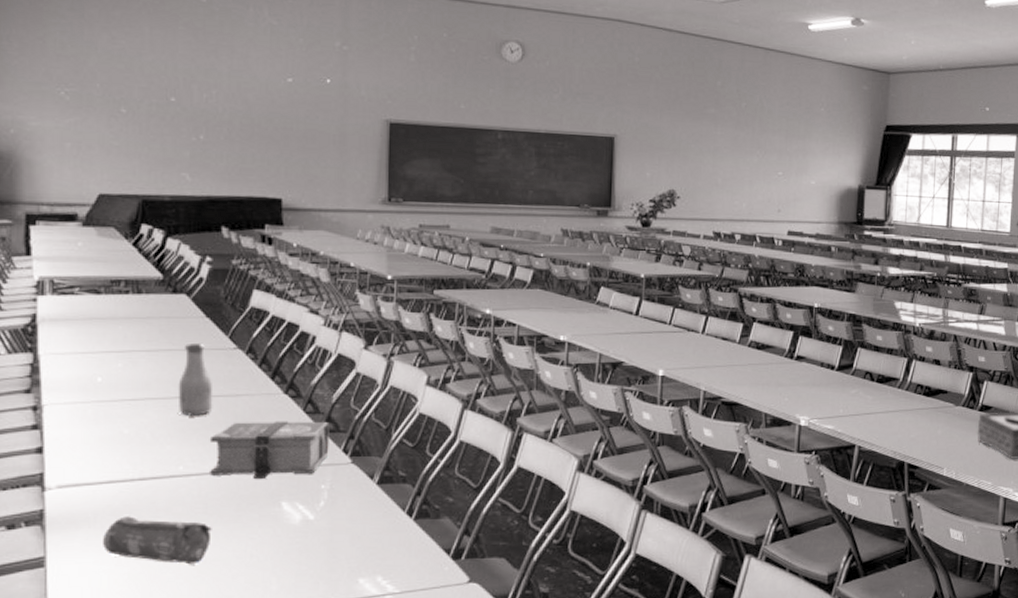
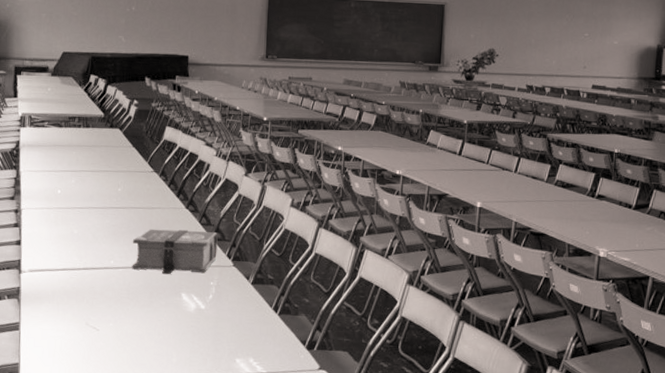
pencil case: present [103,516,212,565] -> none [58,296,132,337]
bottle: present [178,344,213,417] -> none [111,167,136,223]

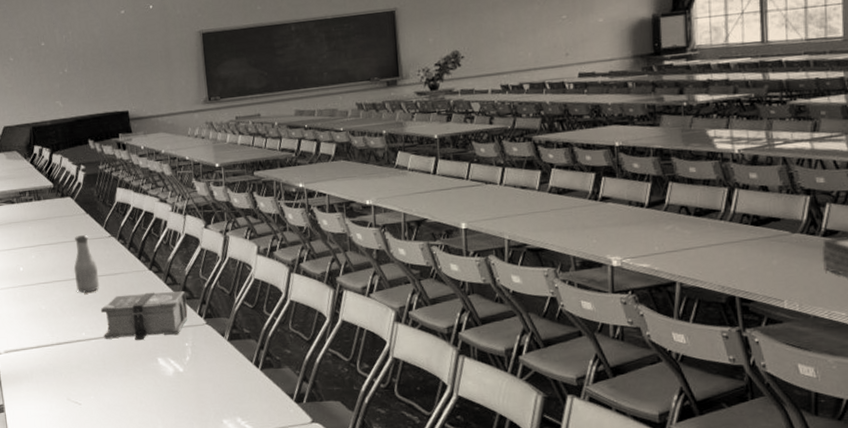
bottle: none [111,167,136,223] -> present [73,235,100,294]

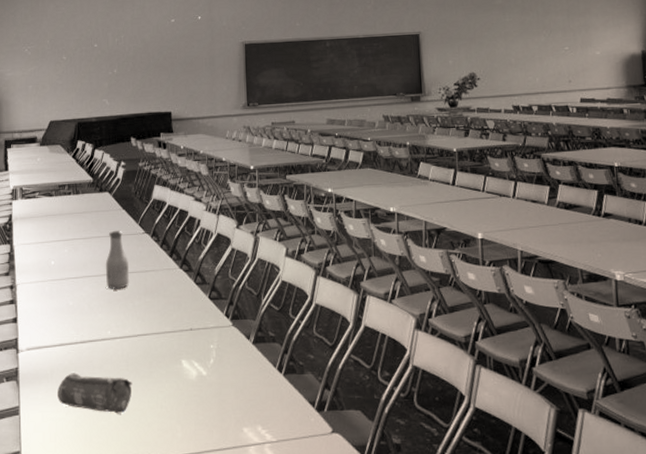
pencil case: none [38,372,111,410] -> present [58,373,132,414]
bible: present [100,291,188,341] -> none [128,291,215,341]

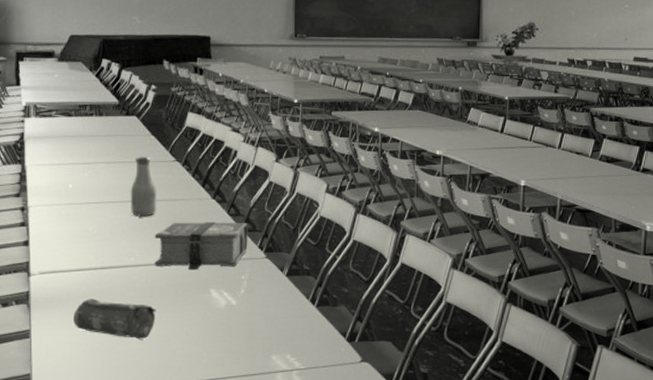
bible: none [128,291,215,341] -> present [154,221,248,270]

